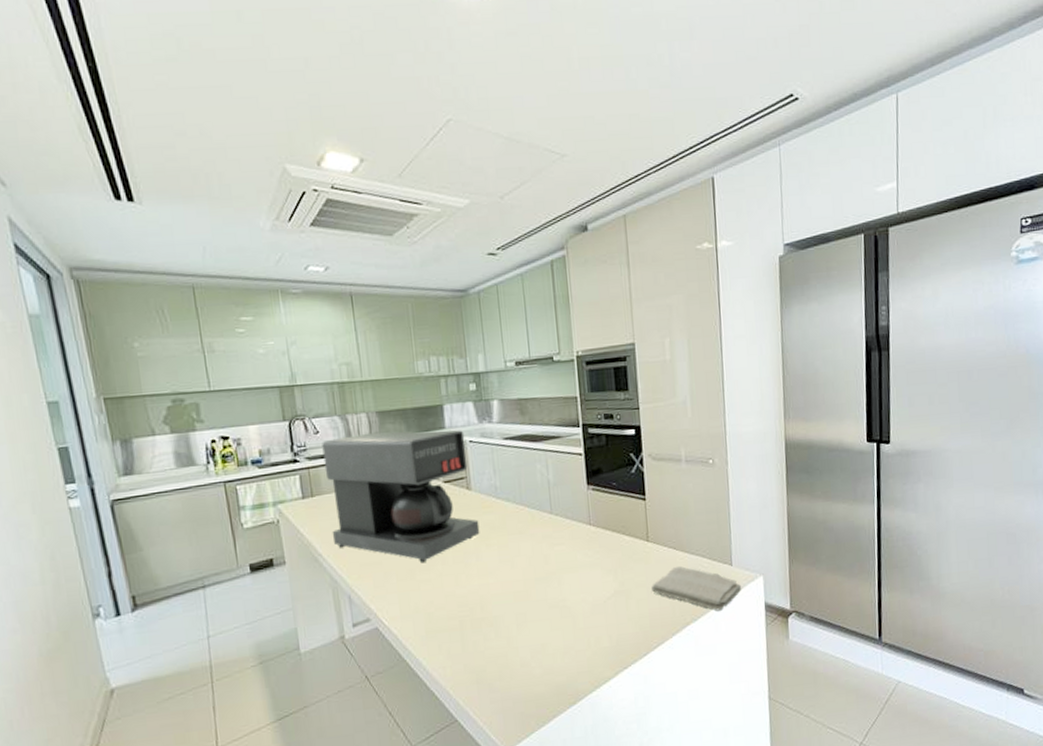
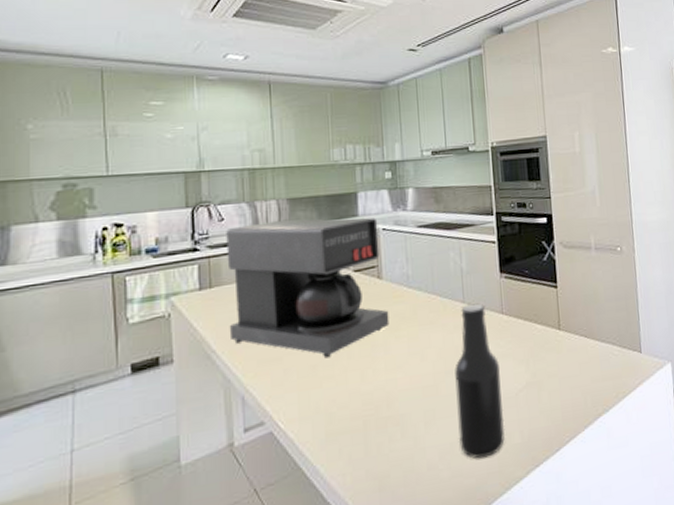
beer bottle: none [544,514,594,659] -> present [455,303,505,459]
washcloth: present [652,566,742,611] -> none [564,355,652,401]

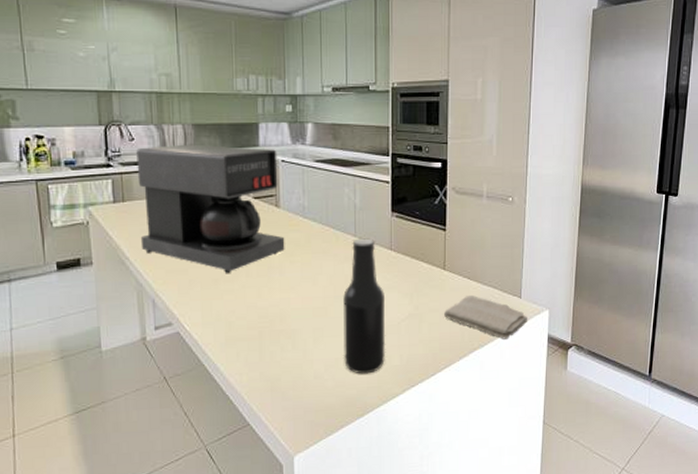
washcloth: none [564,355,652,401] -> present [444,296,528,340]

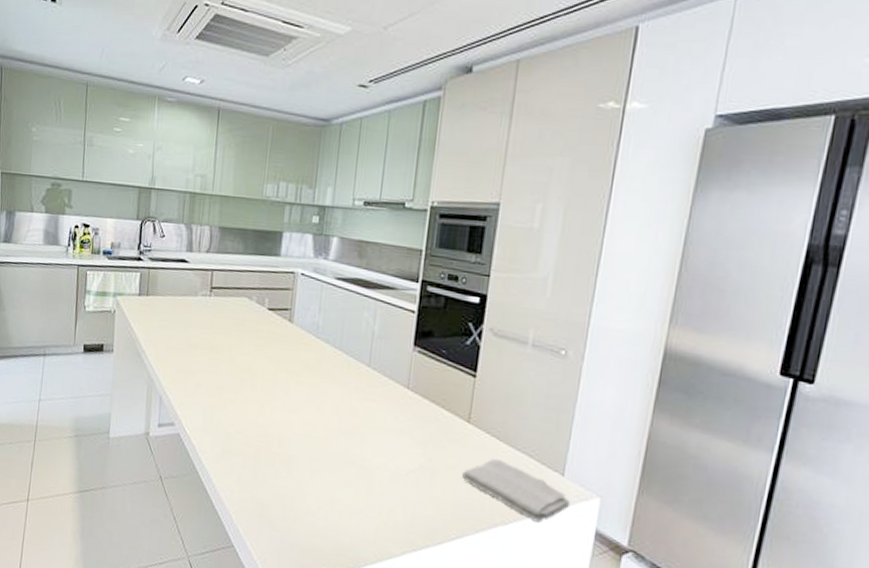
coffee maker: present [136,144,285,274] -> none [157,245,298,384]
beer bottle: present [343,238,386,374] -> none [340,369,395,524]

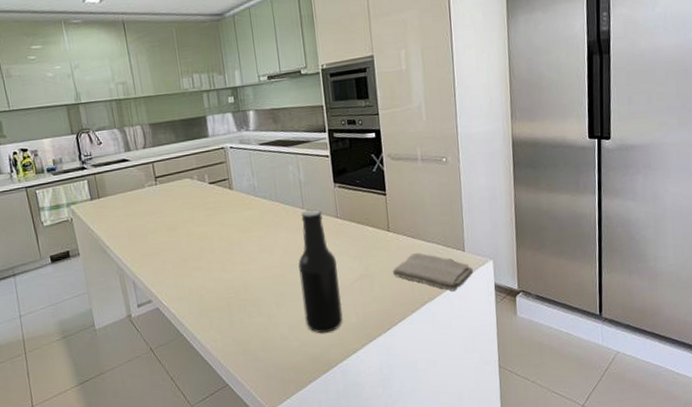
beer bottle: none [340,369,395,524] -> present [298,209,343,333]

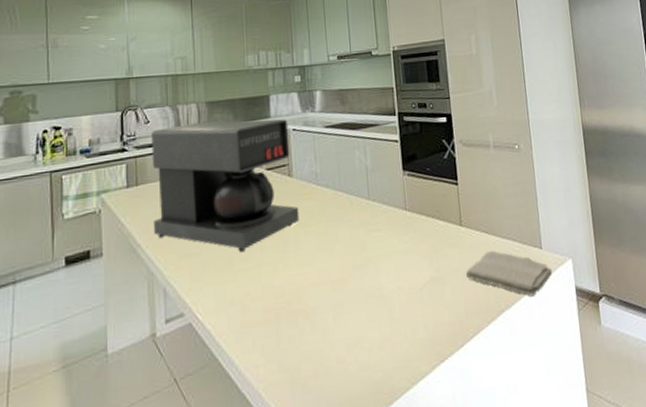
coffee maker: none [105,138,242,253] -> present [151,119,300,253]
beer bottle: present [298,209,343,333] -> none [361,200,411,353]

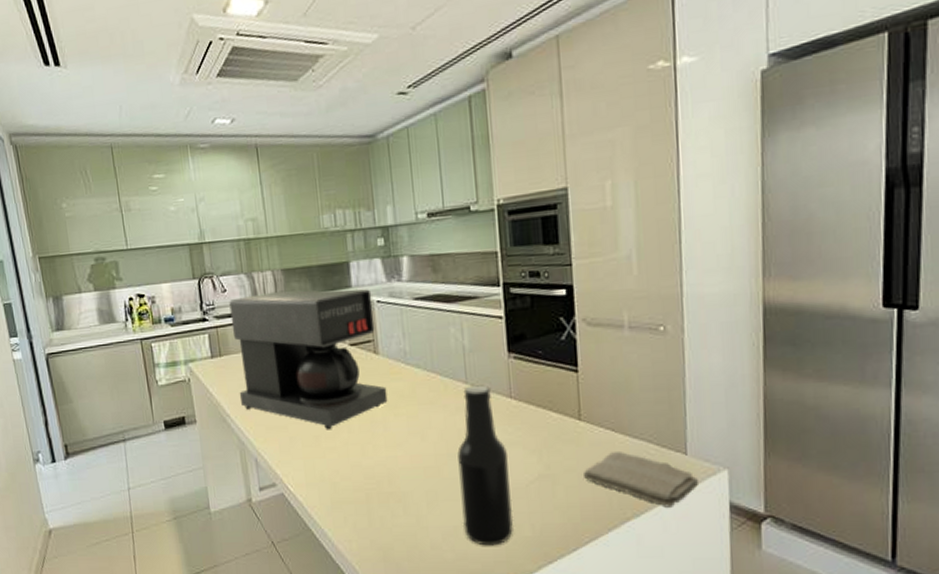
beer bottle: none [361,200,411,353] -> present [457,385,514,546]

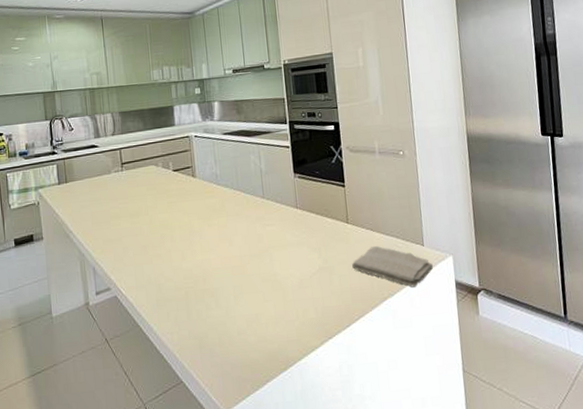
coffee maker: present [229,289,388,430] -> none [75,127,203,240]
beer bottle: present [457,385,514,546] -> none [257,199,302,328]

